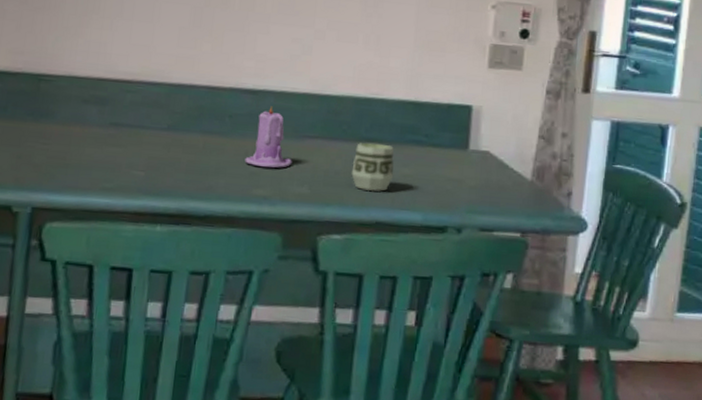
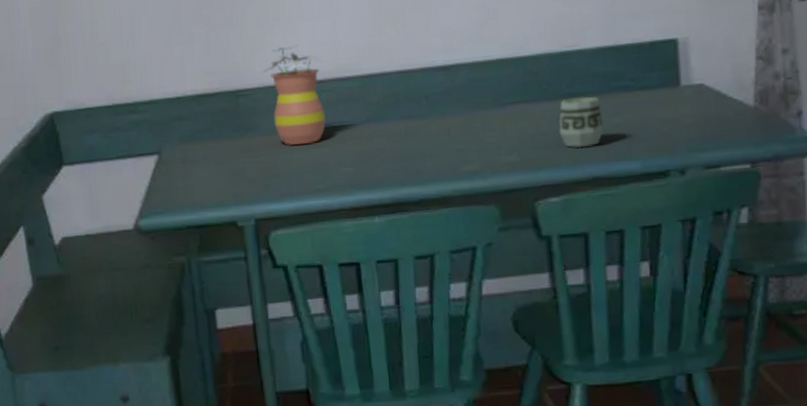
flowerpot: none [69,41,138,141] -> present [261,45,326,145]
candle: present [245,106,292,168] -> none [449,79,497,143]

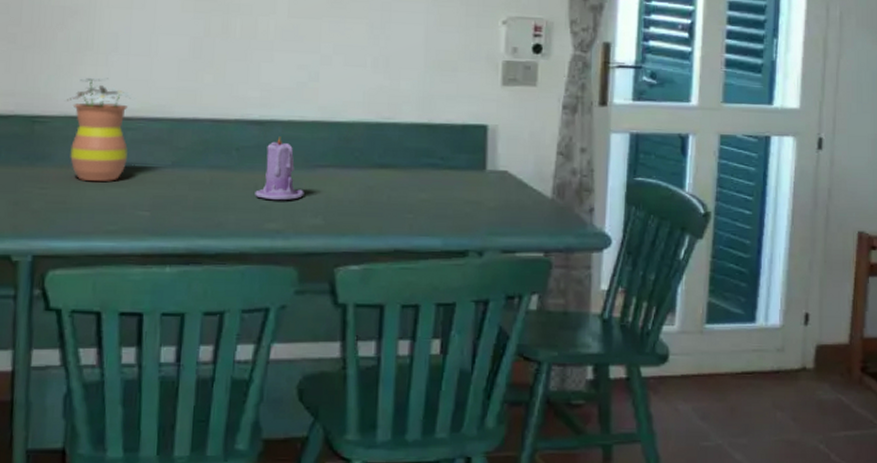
candle: none [449,79,497,143] -> present [255,136,304,201]
cup: present [558,96,604,148] -> none [366,168,411,219]

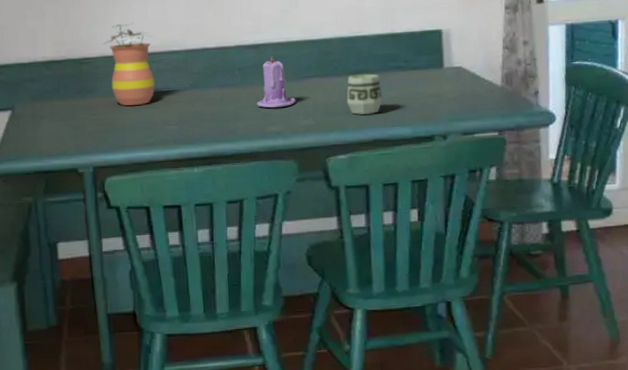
cup: none [366,168,411,219] -> present [346,73,383,115]

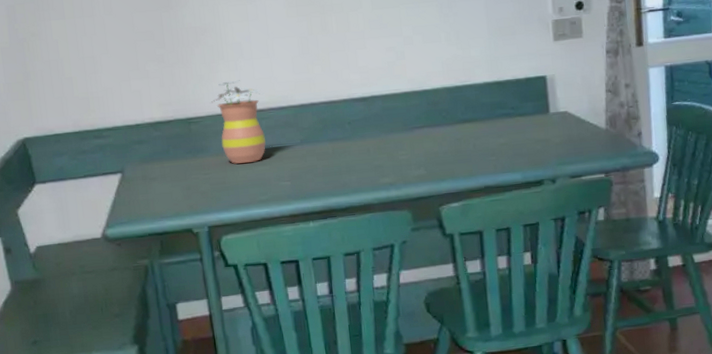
candle: present [257,56,296,108] -> none [368,108,407,160]
cup: present [346,73,383,115] -> none [456,122,492,163]

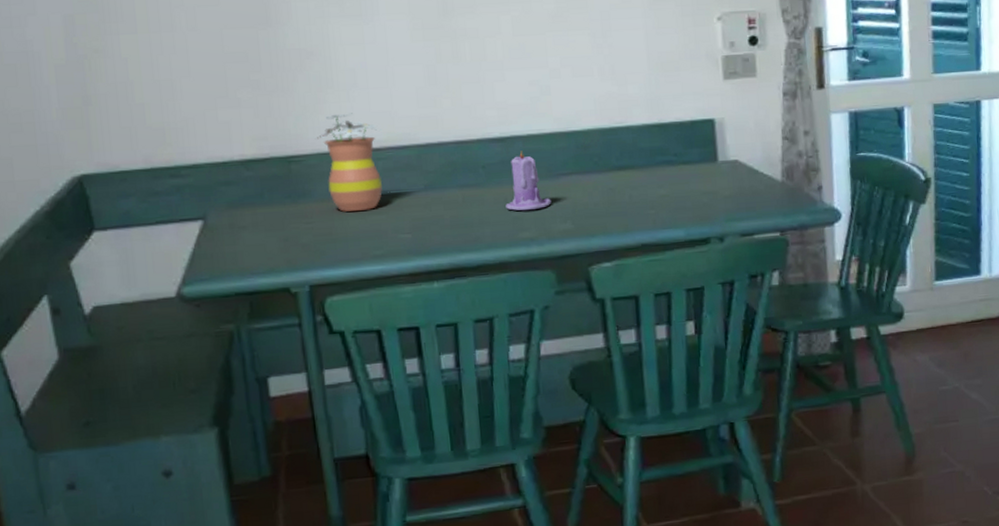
candle: none [368,108,407,160] -> present [506,150,552,211]

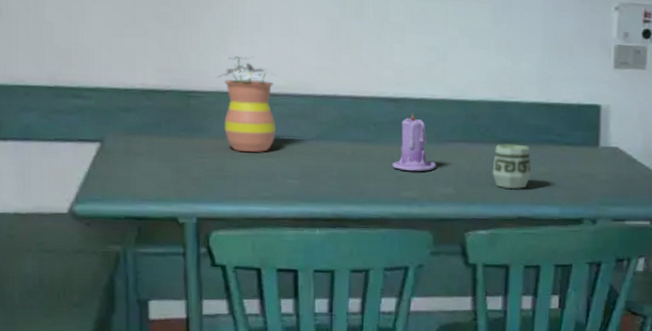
cup: none [609,169,651,217] -> present [492,143,532,190]

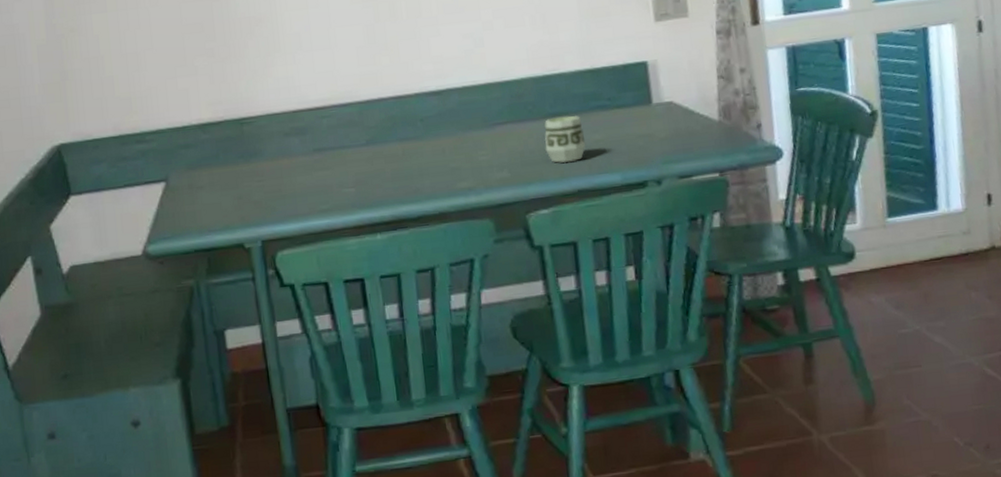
flowerpot: present [215,56,281,152] -> none [264,74,327,169]
candle: present [392,113,436,172] -> none [444,102,488,162]

